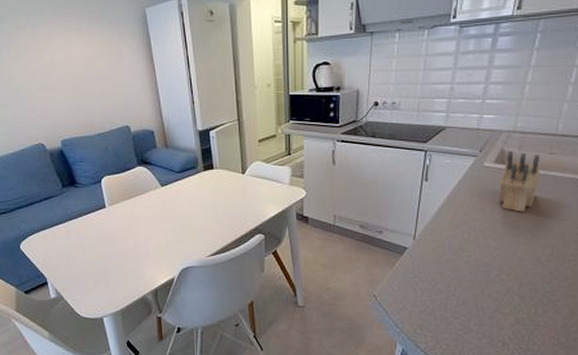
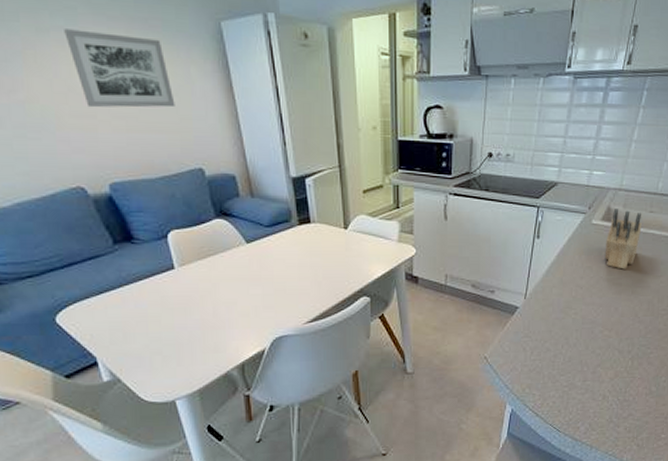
wall art: none [35,25,110,83] -> present [64,29,175,108]

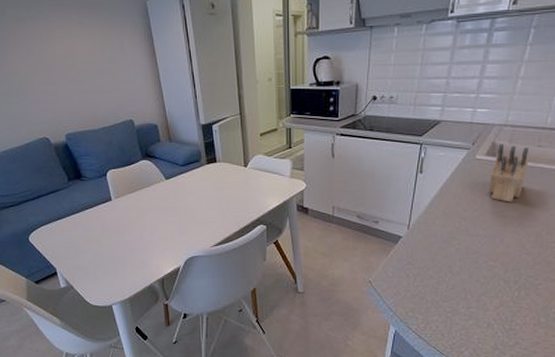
wall art: present [64,29,175,108] -> none [35,17,113,77]

